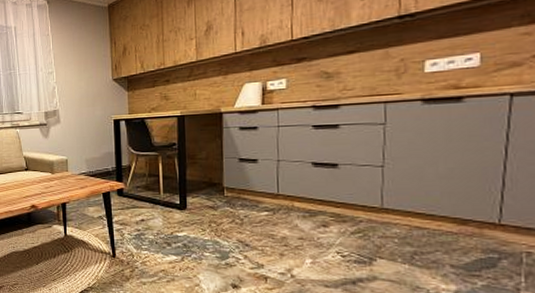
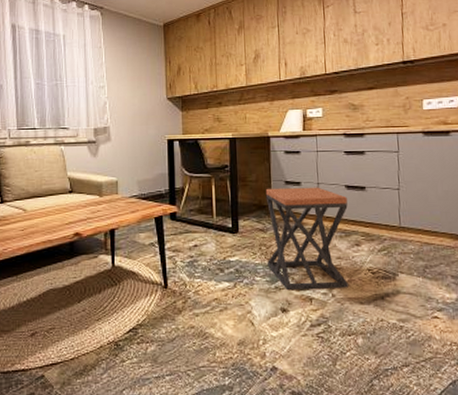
stool: none [216,164,314,269] -> present [265,187,348,289]

